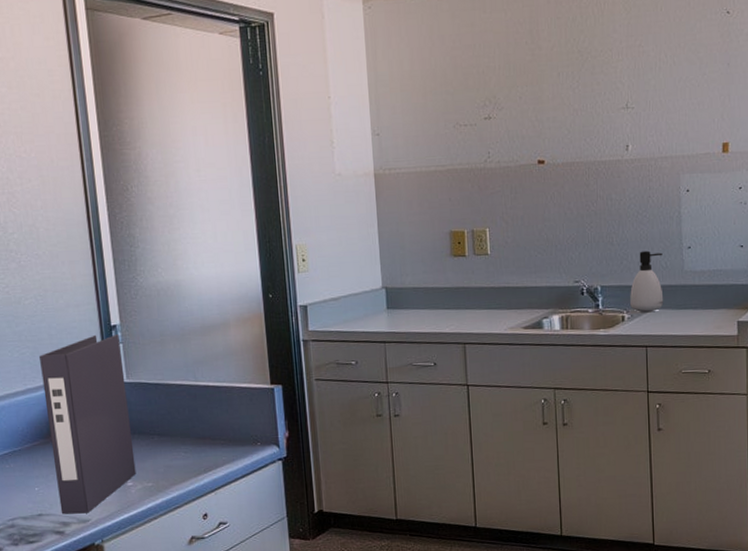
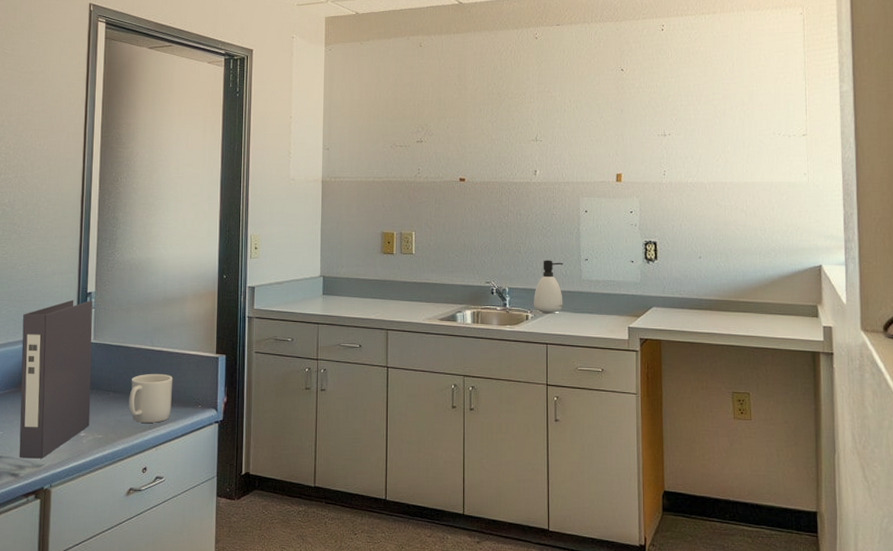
mug: none [176,411,227,466] -> present [129,373,173,423]

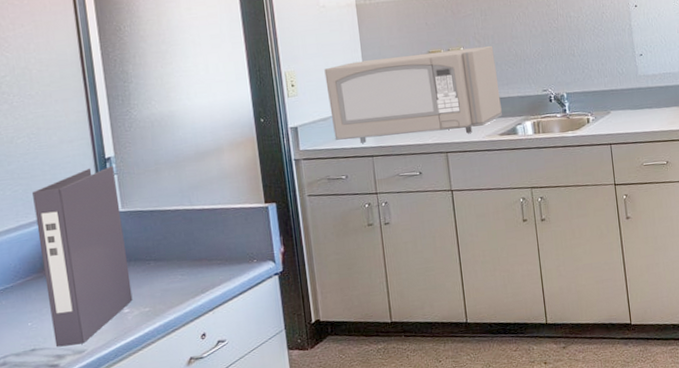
mug: present [129,373,173,423] -> none [172,233,224,288]
microwave: none [285,233,444,314] -> present [324,46,502,143]
soap dispenser: present [534,260,563,314] -> none [592,59,623,115]

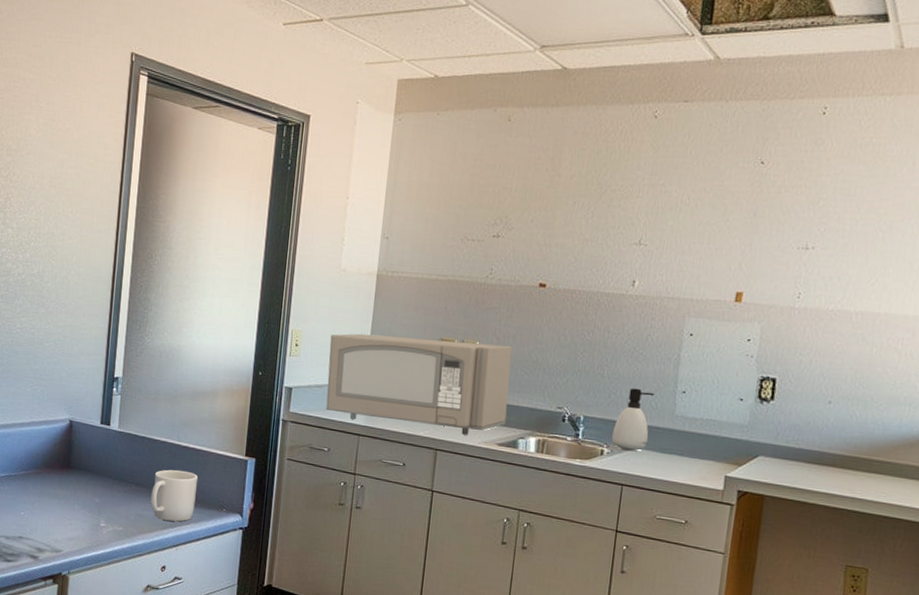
binder: present [32,166,133,347] -> none [39,383,119,544]
mug: none [172,233,224,288] -> present [150,469,199,522]
soap dispenser: none [592,59,623,115] -> present [612,388,654,451]

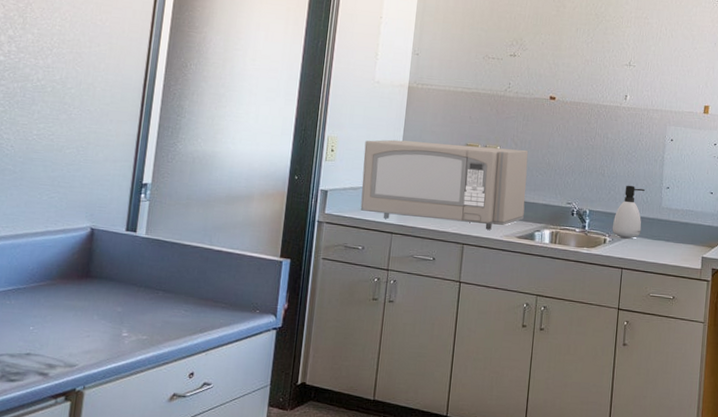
mug: present [150,469,199,522] -> none [179,274,231,326]

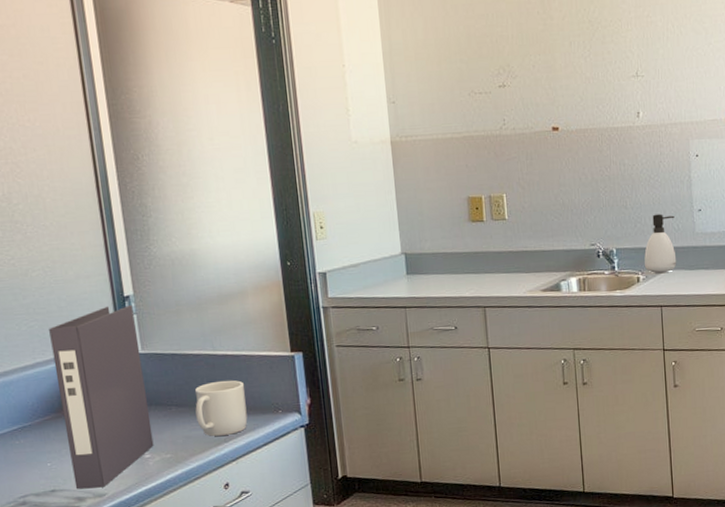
binder: none [50,189,148,358] -> present [49,305,154,490]
mug: none [179,274,231,326] -> present [194,380,248,436]
microwave: present [360,139,529,230] -> none [355,194,545,293]

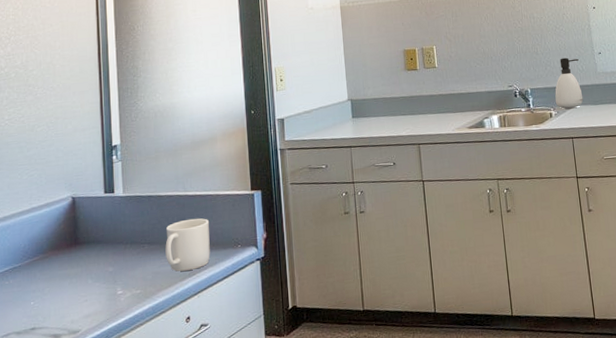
binder: present [49,305,154,490] -> none [46,153,126,327]

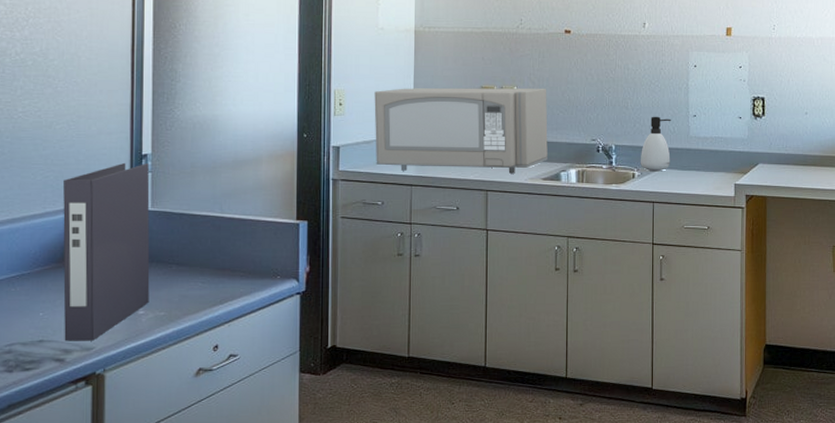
binder: none [46,153,126,327] -> present [63,162,150,341]
mug: present [165,218,211,272] -> none [195,243,247,297]
microwave: none [310,45,471,135] -> present [374,87,548,174]

